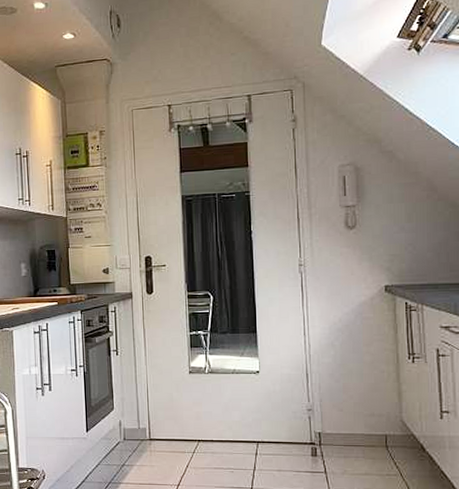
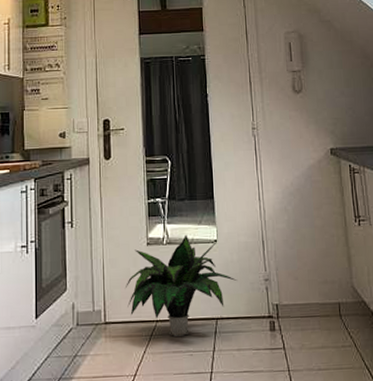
potted plant: none [168,365,279,455] -> present [124,234,237,336]

